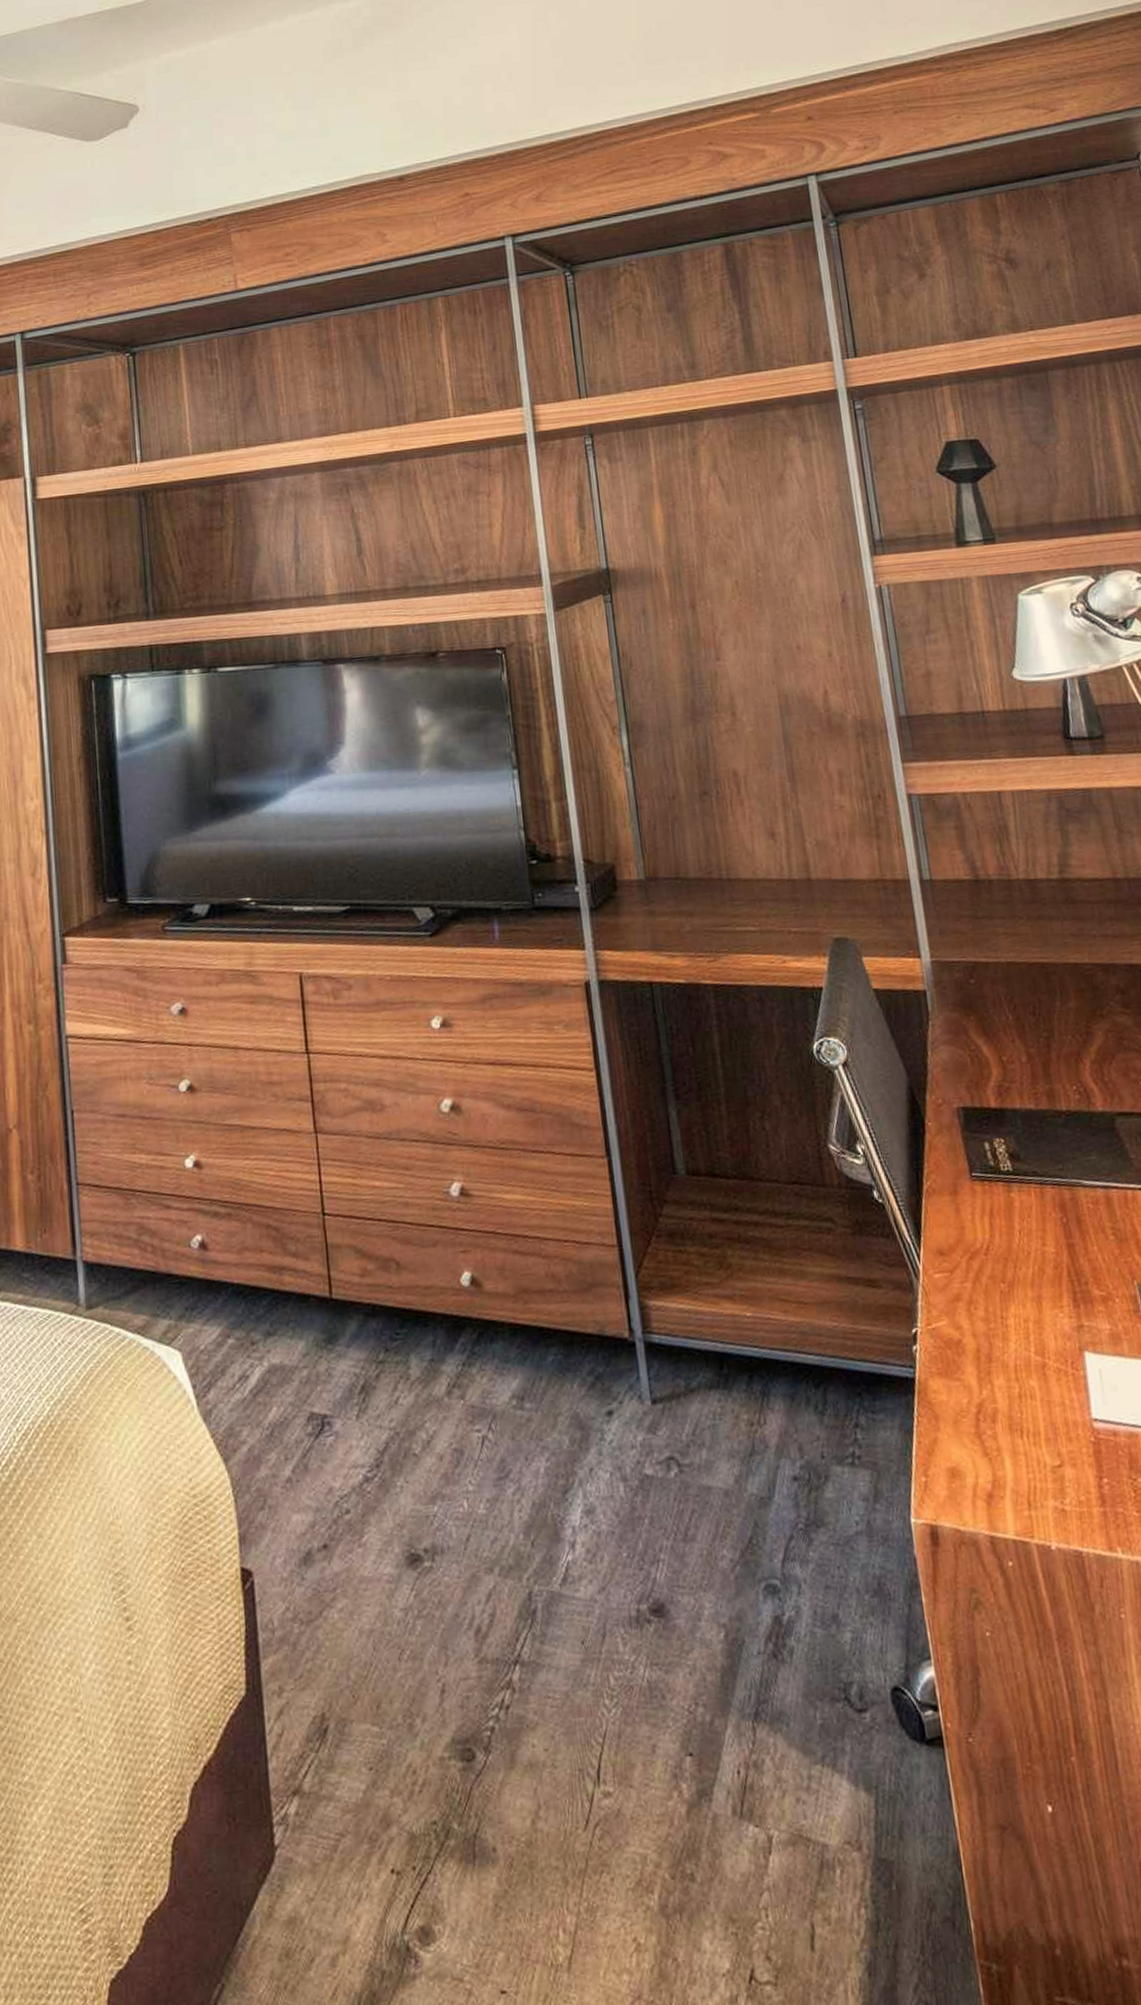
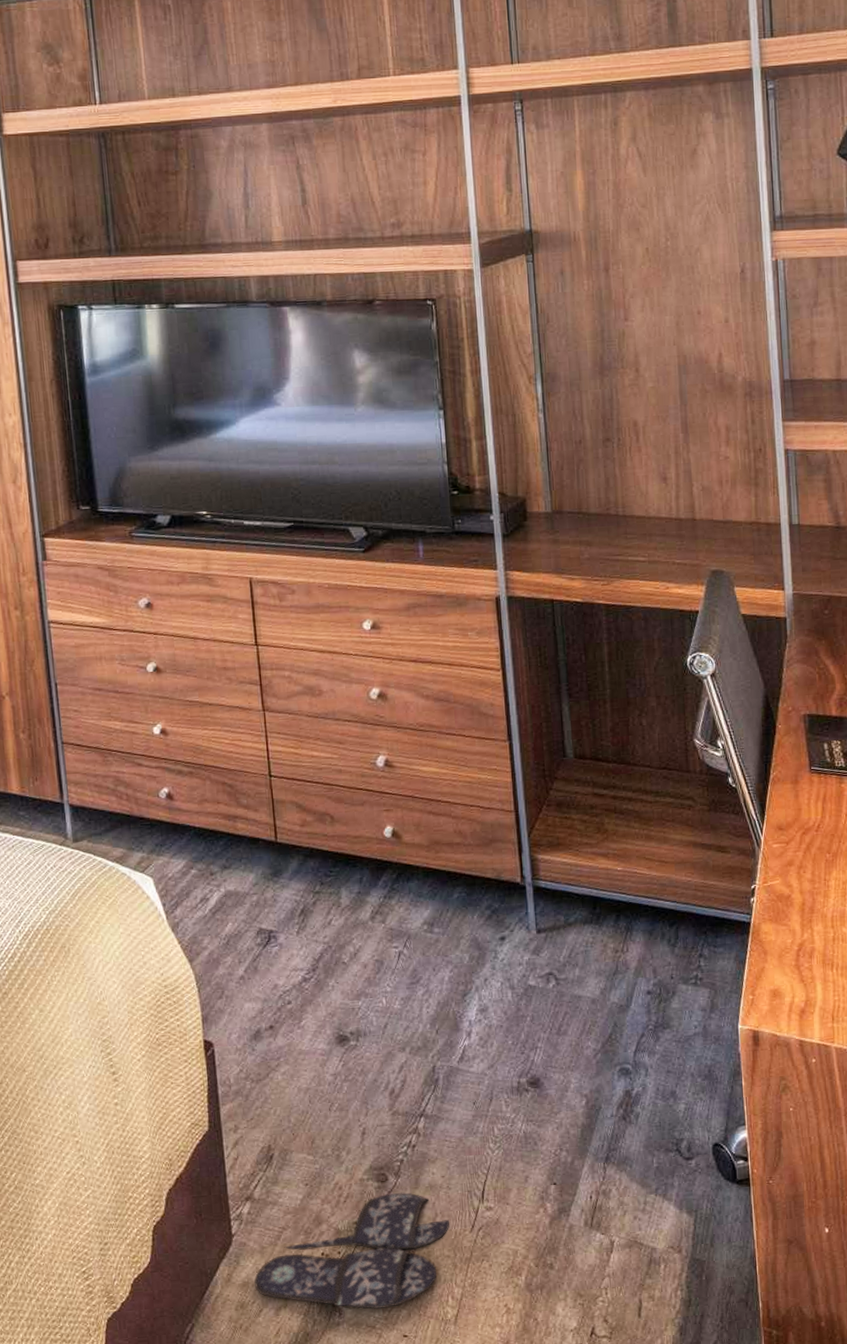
slippers: none [303,1774,557,1953] -> present [254,1192,449,1310]

